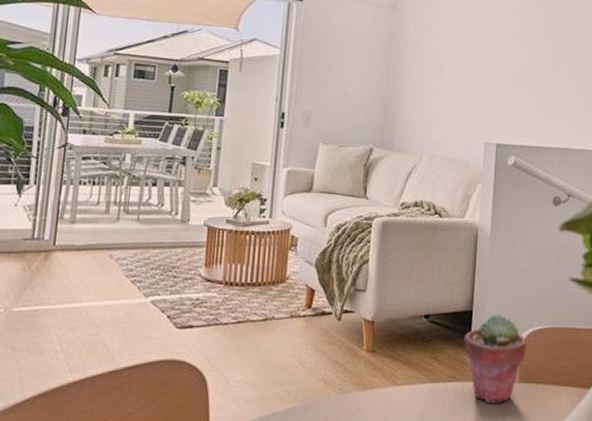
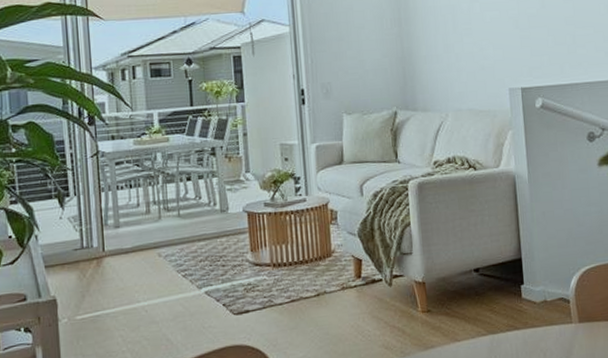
potted succulent: present [464,313,527,403] -> none [517,257,582,347]

